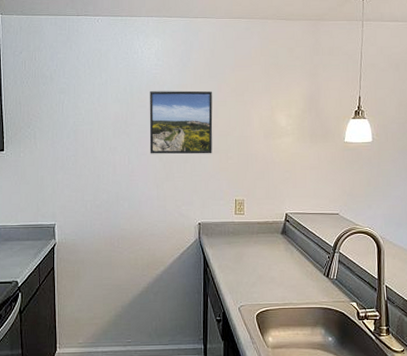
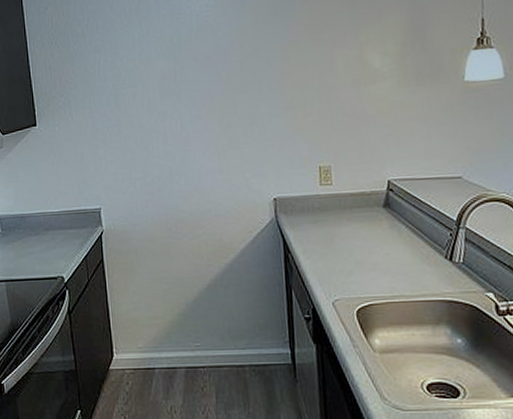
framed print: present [149,90,213,154] -> none [201,31,286,117]

